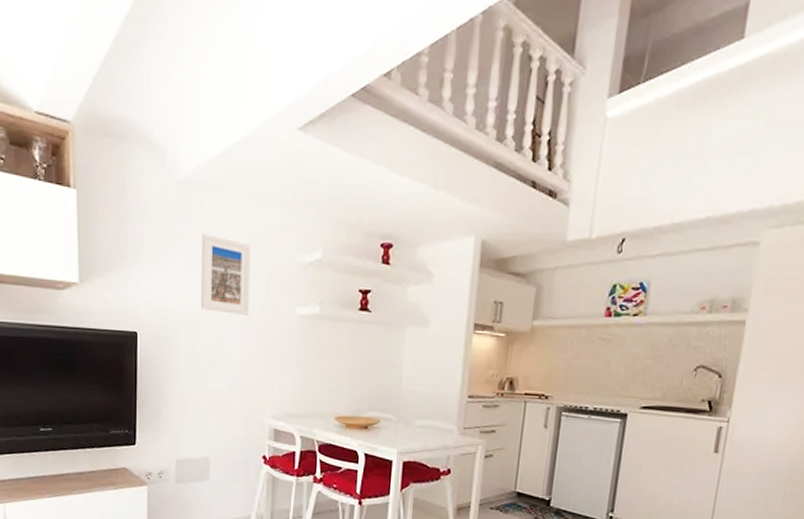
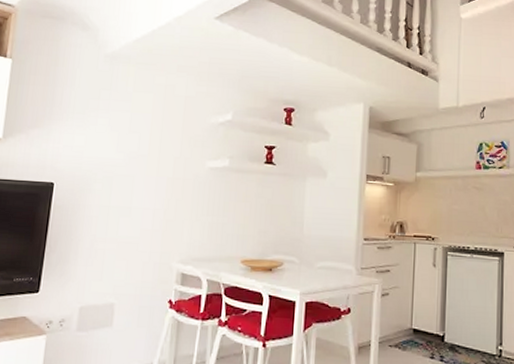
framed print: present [200,234,251,315] -> none [118,98,169,168]

